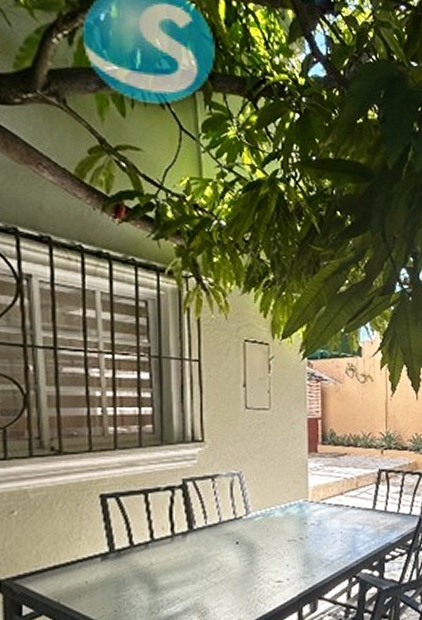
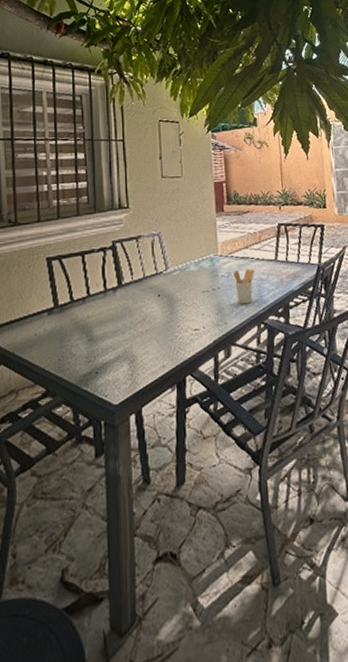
utensil holder: none [324,517,349,556] -> present [233,268,255,305]

